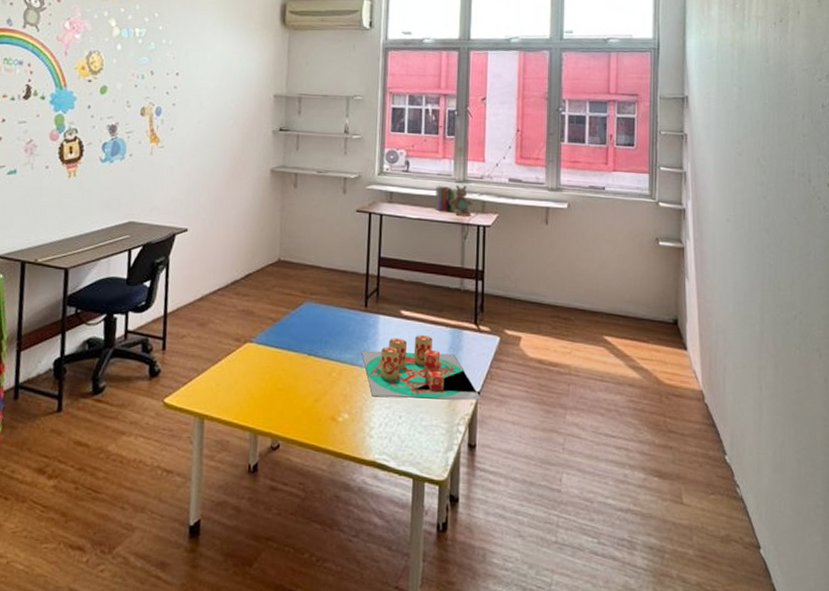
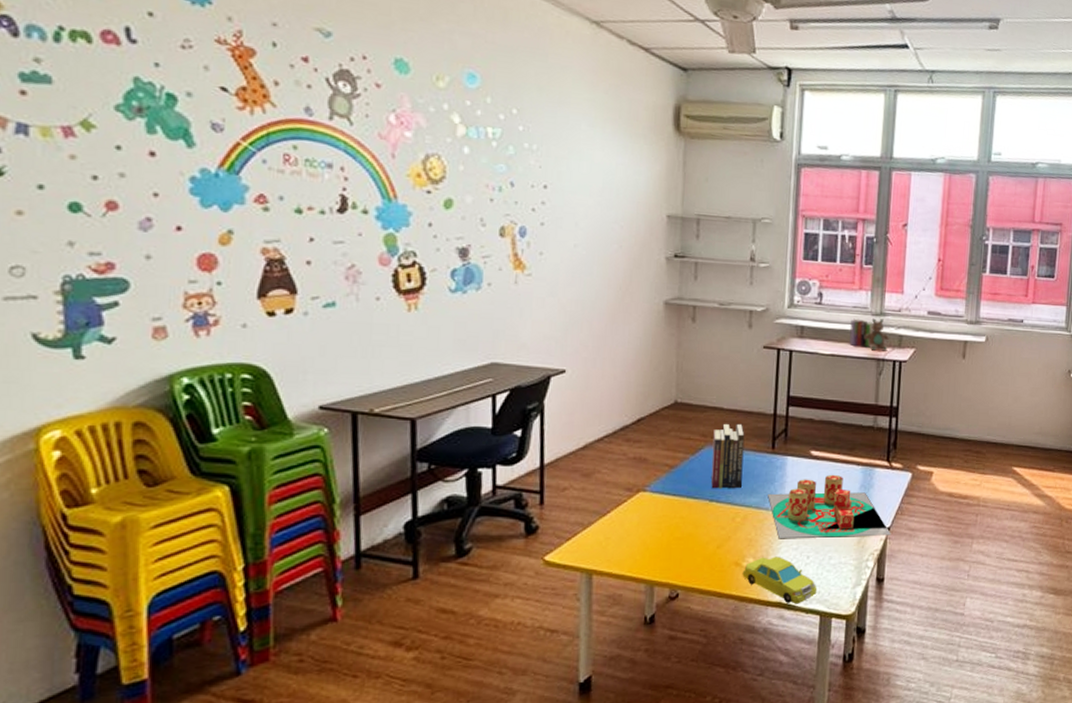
books: none [309,281,340,345] -> present [710,423,745,489]
toy car: none [338,413,410,465] -> present [742,556,818,604]

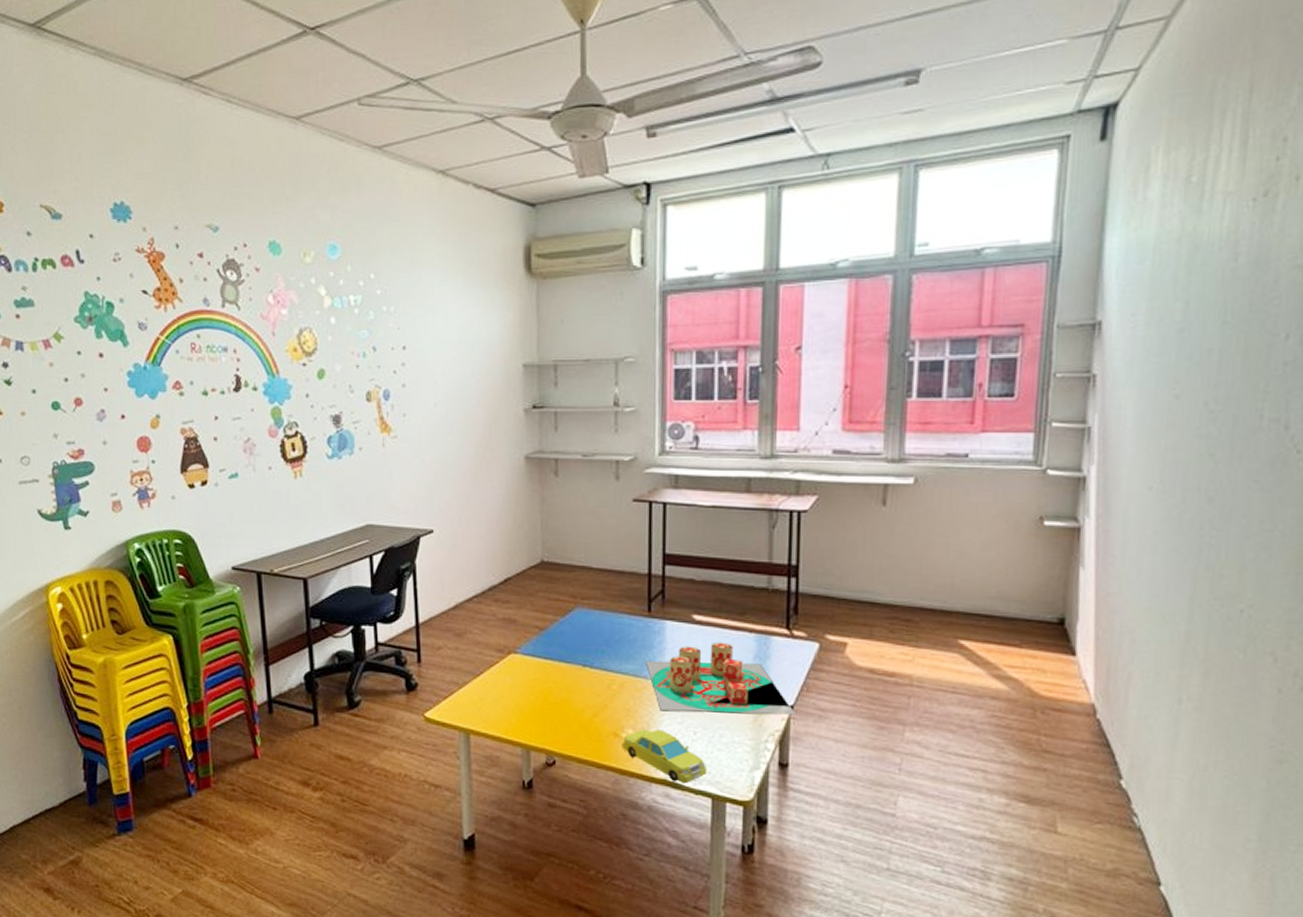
books: present [710,423,745,489] -> none [582,584,617,654]
books: present [849,318,874,348] -> none [733,463,764,497]
stuffed toy: present [864,318,889,351] -> none [751,462,783,500]

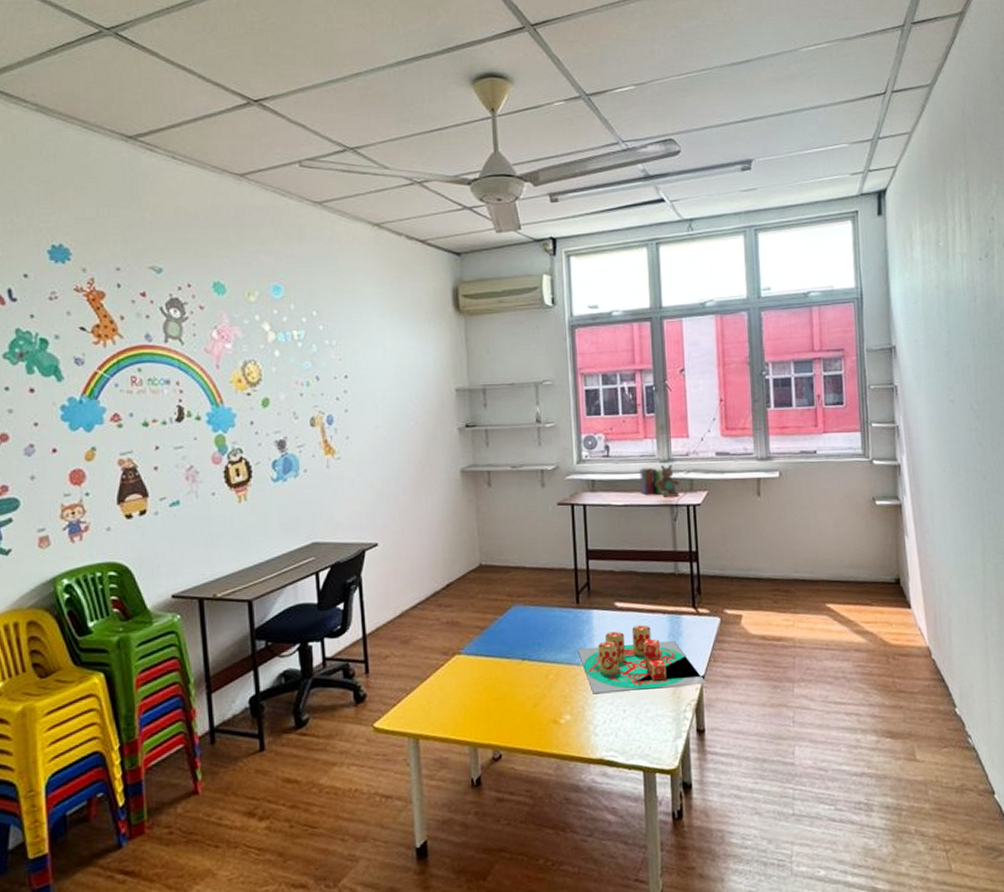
toy car: present [621,729,708,784] -> none [561,712,638,761]
books: none [733,463,764,497] -> present [638,467,664,495]
stuffed toy: none [751,462,783,500] -> present [654,465,680,497]

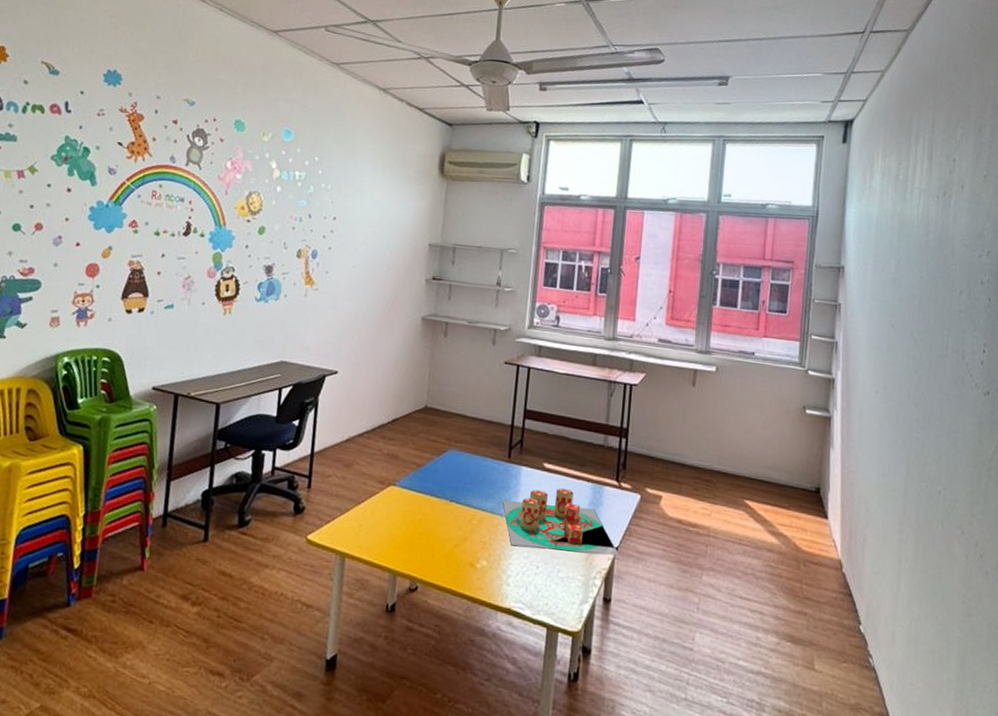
books: present [638,467,664,495] -> none [583,341,607,370]
stuffed toy: present [654,465,680,497] -> none [596,342,620,374]

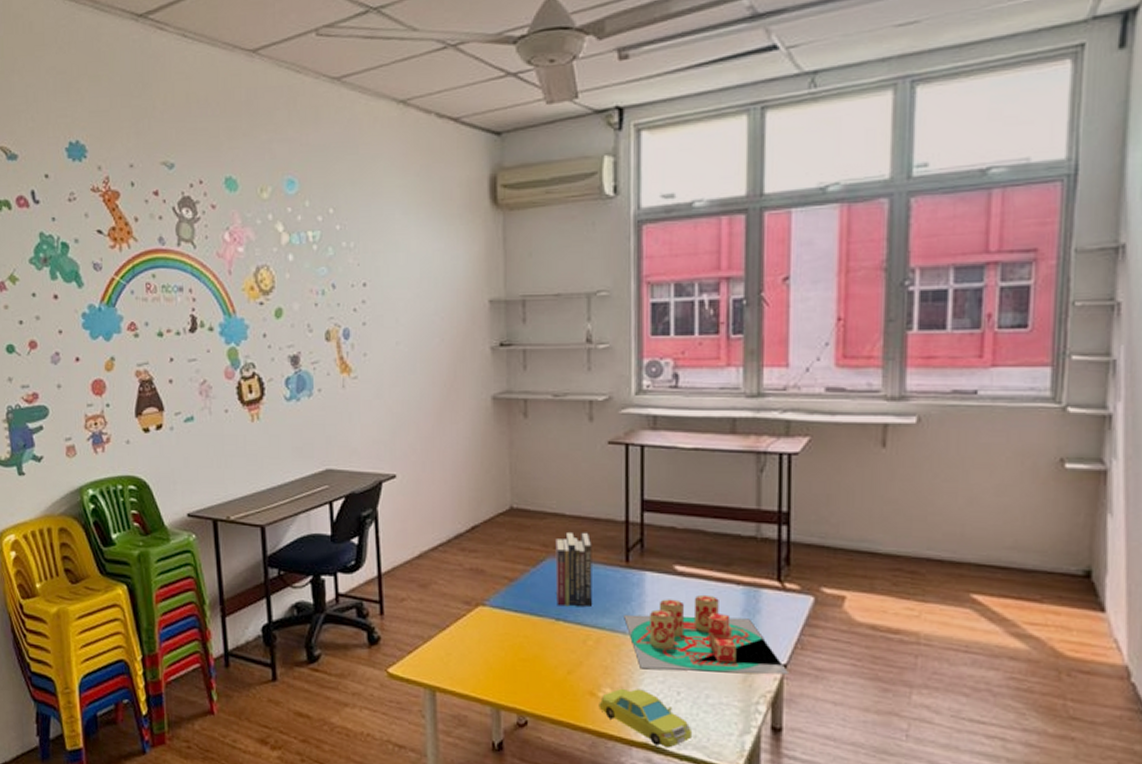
books: none [452,430,485,492] -> present [555,532,592,608]
toy car: none [475,561,546,614] -> present [599,688,693,748]

